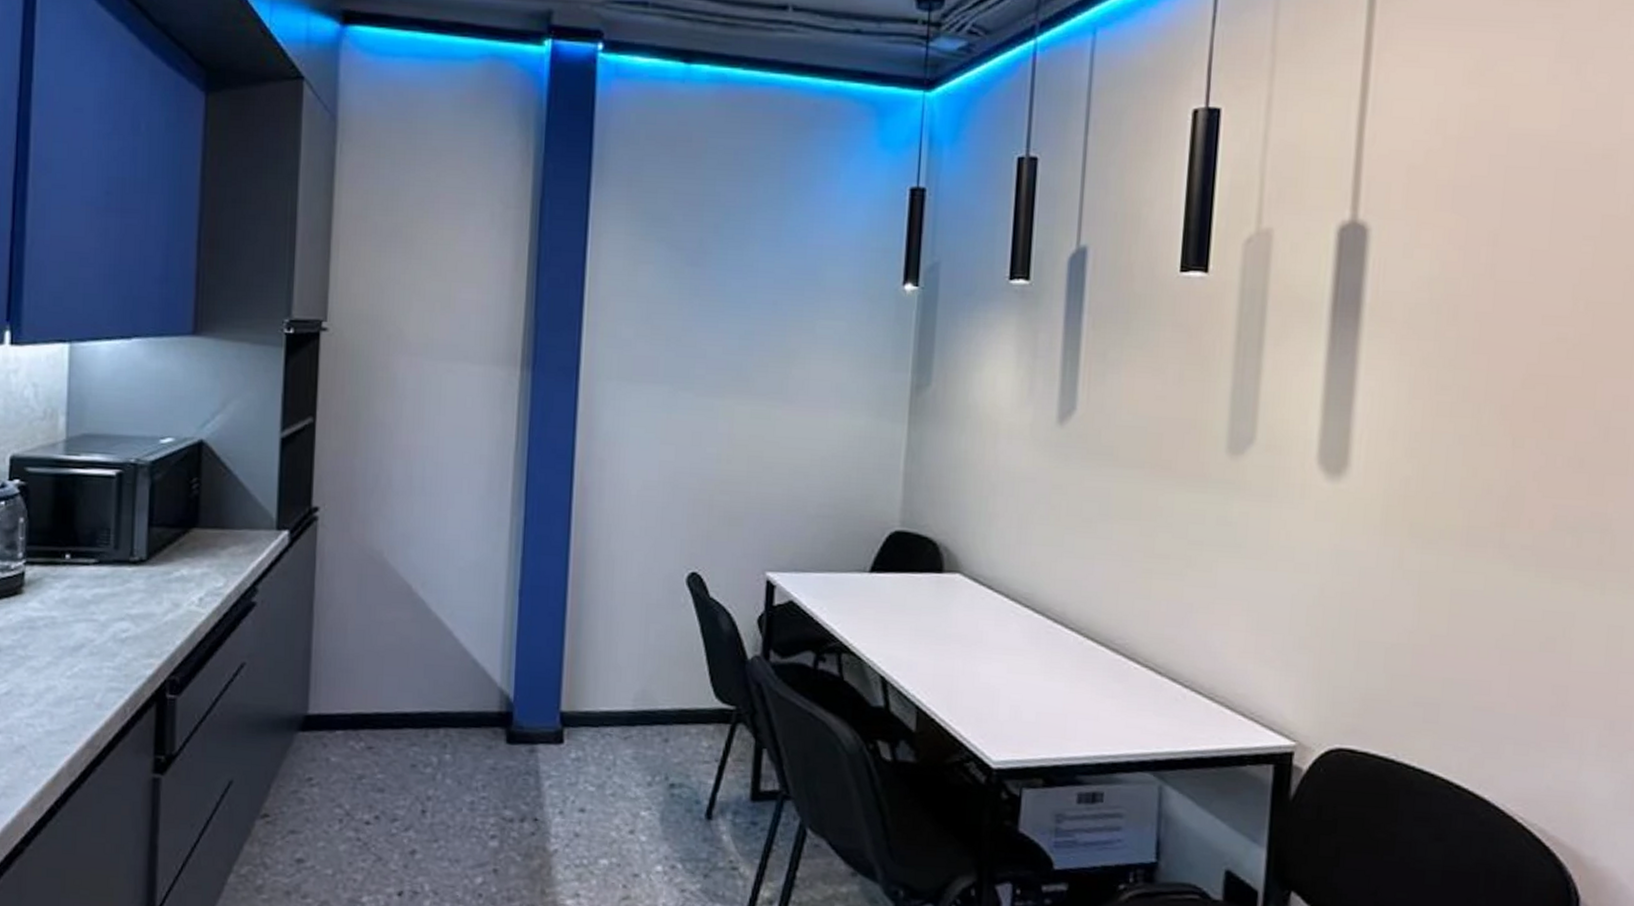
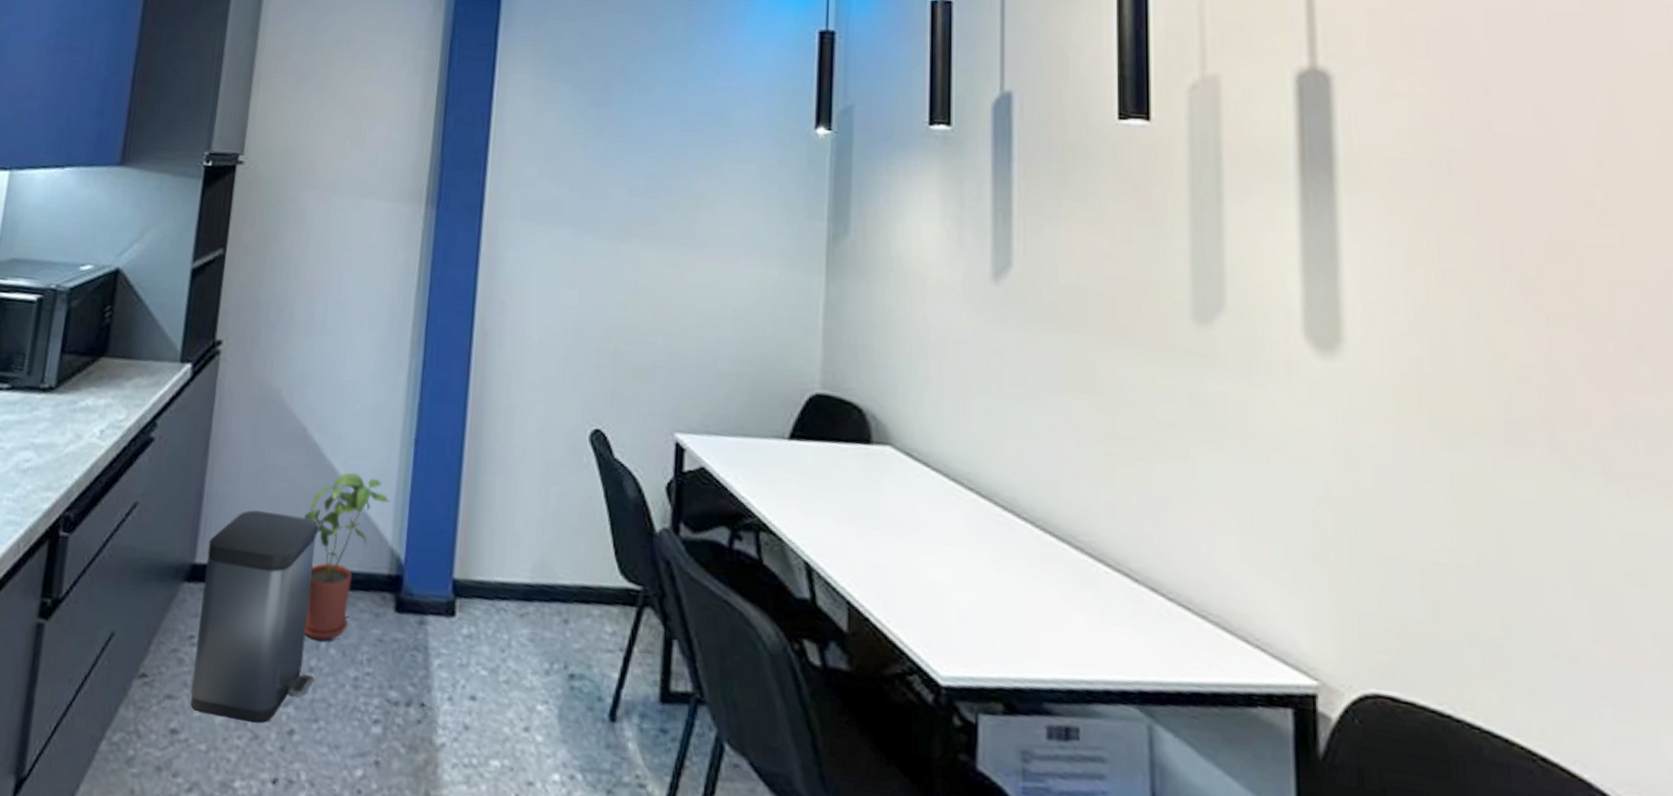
pedal bin: none [313,663,433,847] -> present [190,510,318,723]
house plant: none [414,623,497,773] -> present [304,472,390,641]

